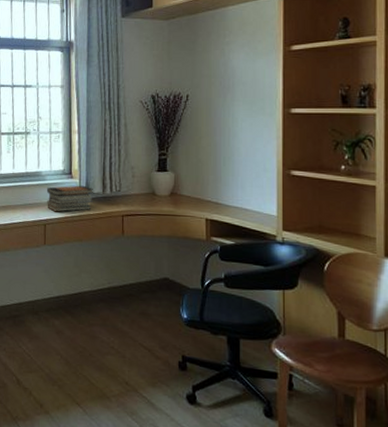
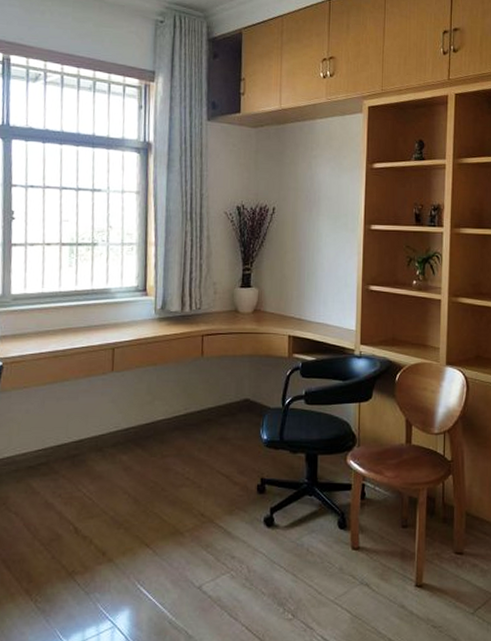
book stack: present [46,185,93,212] -> none [116,303,171,334]

